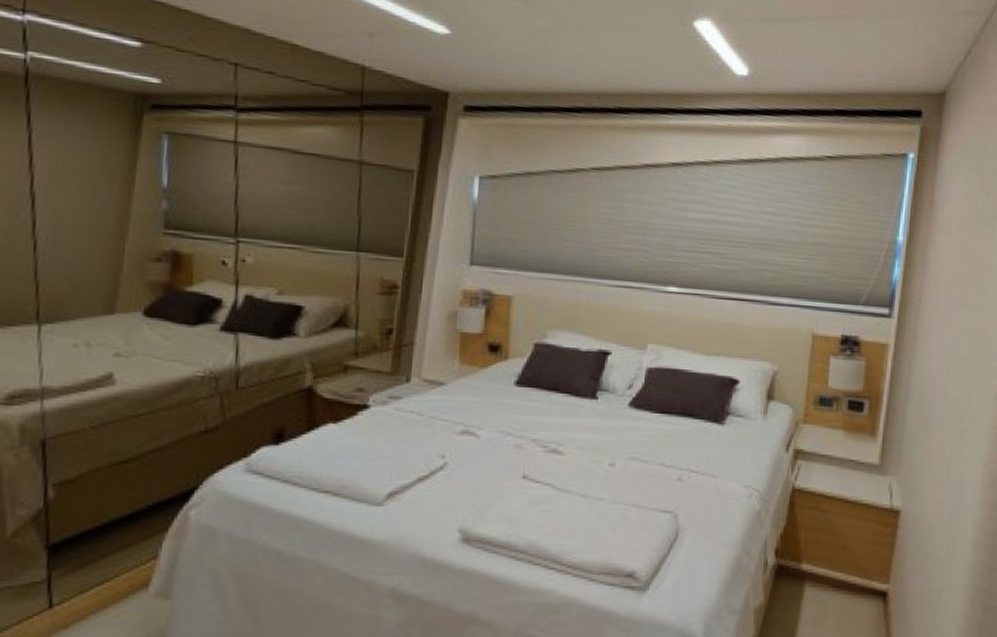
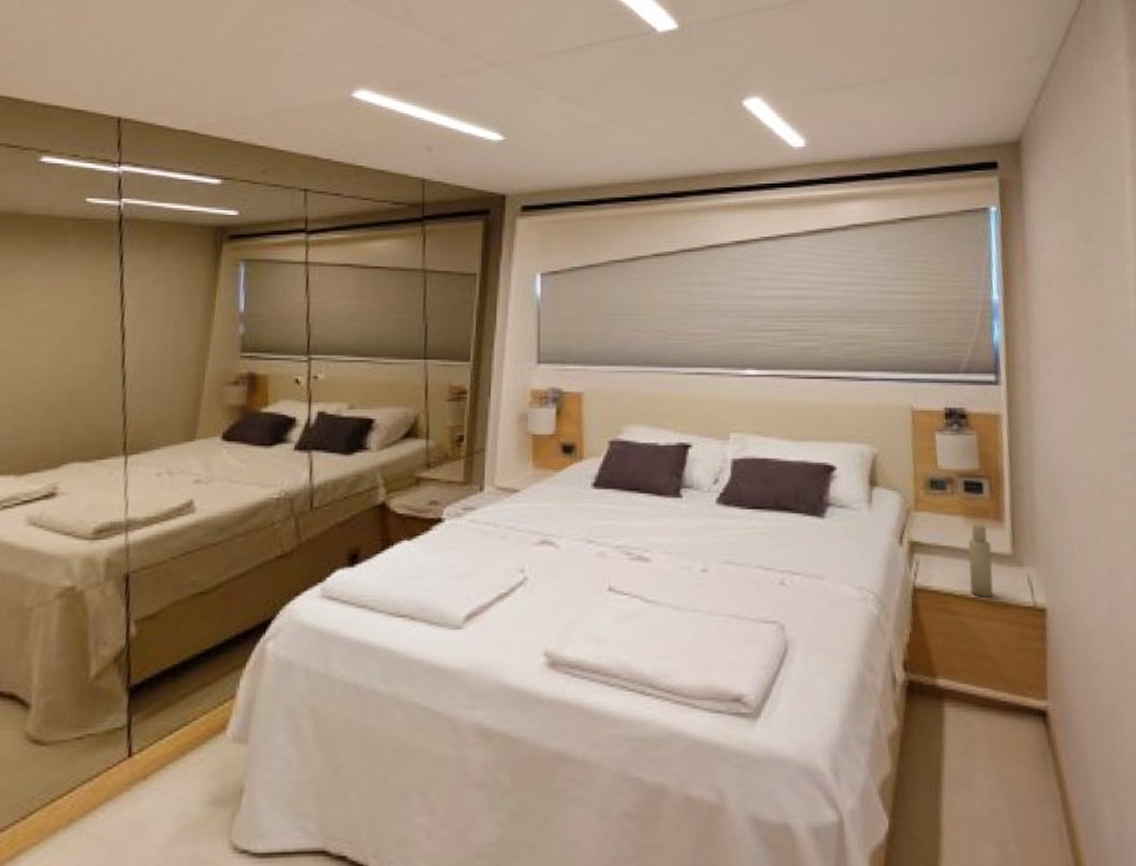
bottle: none [840,437,863,499] -> present [968,523,994,597]

